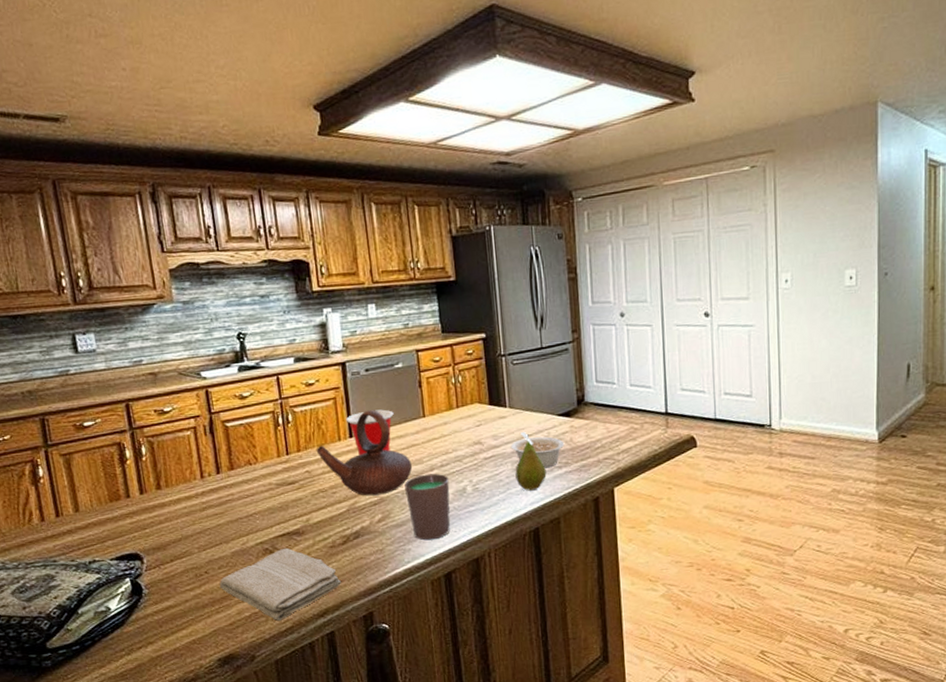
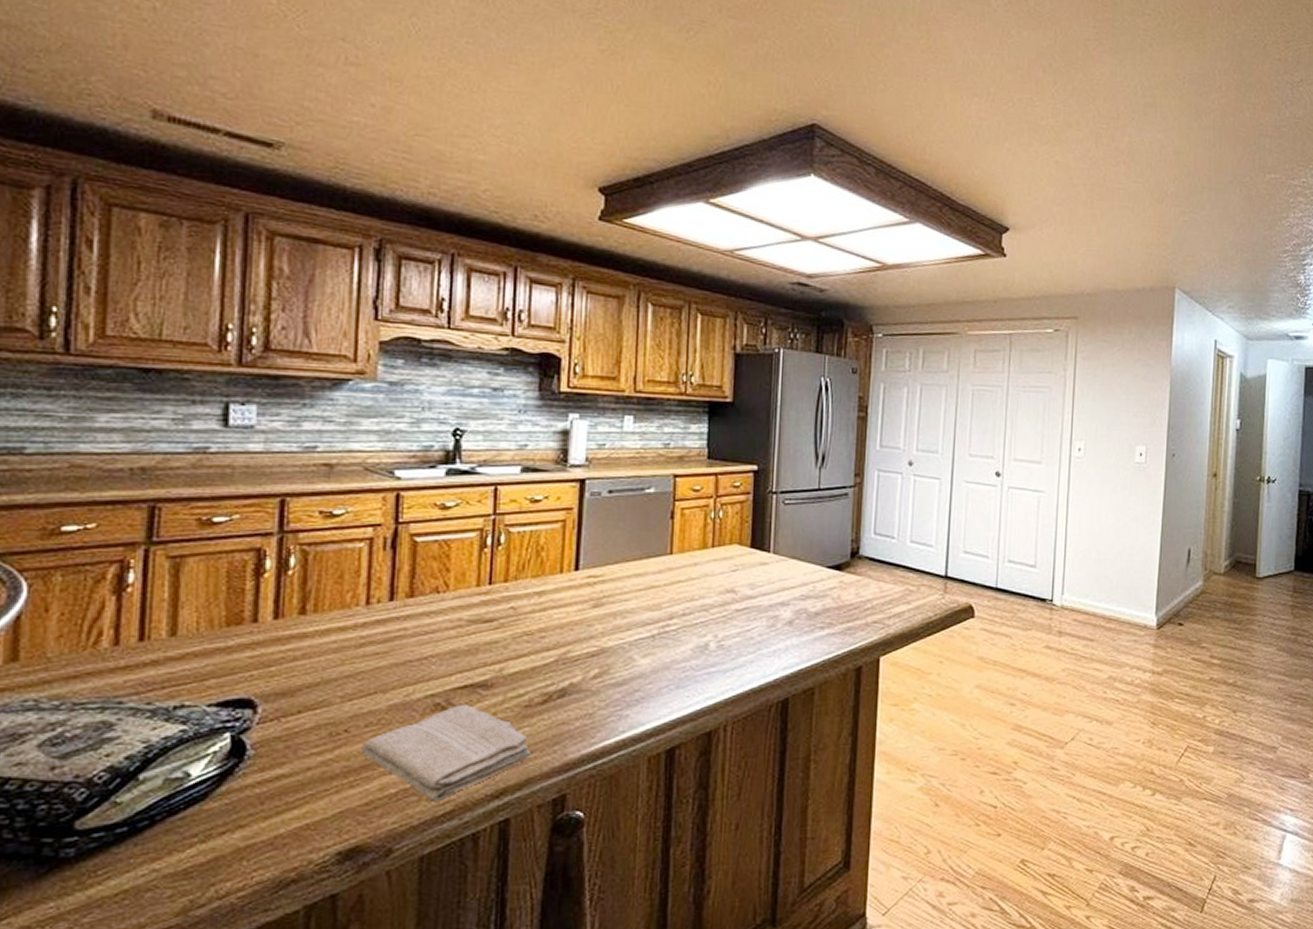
teapot: present [316,410,413,496] -> none [528,540,648,645]
cup: present [345,409,394,456] -> none [573,540,635,594]
cup: present [404,473,451,541] -> none [633,623,690,706]
legume: present [510,432,565,468] -> none [768,583,831,628]
fruit: present [515,434,547,491] -> none [769,586,806,653]

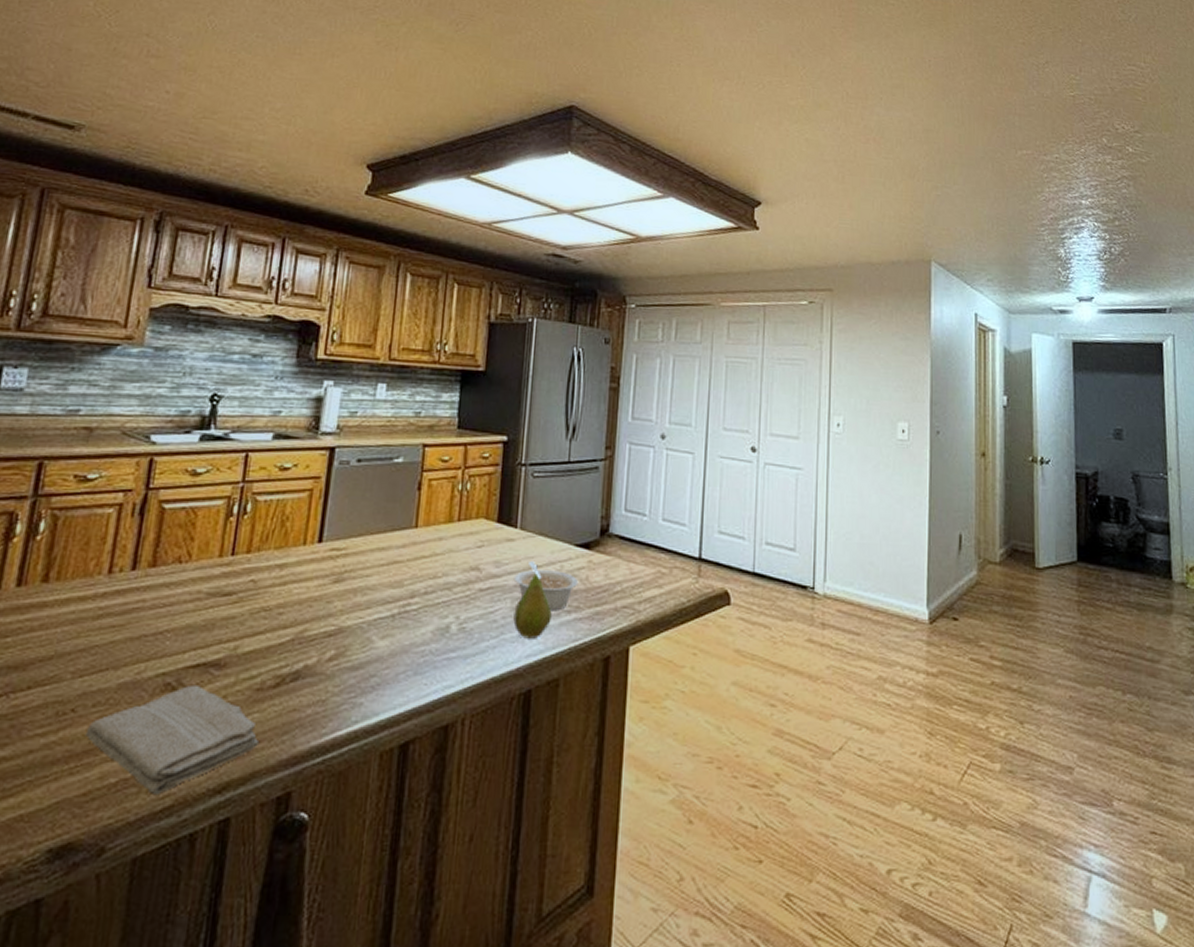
legume: none [768,583,831,628] -> present [513,561,579,611]
fruit: none [769,586,806,653] -> present [513,565,552,639]

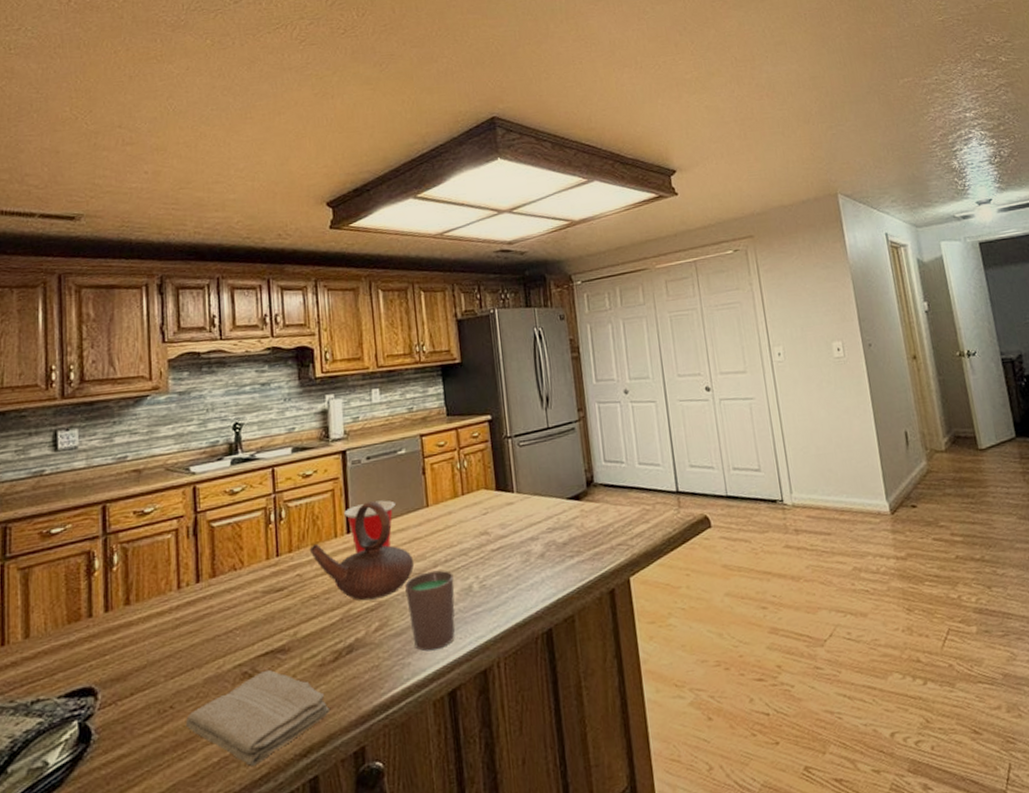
teapot: none [271,510,389,624] -> present [309,501,415,601]
cup: none [318,511,380,568] -> present [343,500,395,554]
cup: none [371,602,431,693] -> present [405,570,455,651]
legume: present [513,561,579,611] -> none [519,519,576,559]
fruit: present [513,565,552,639] -> none [525,521,558,586]

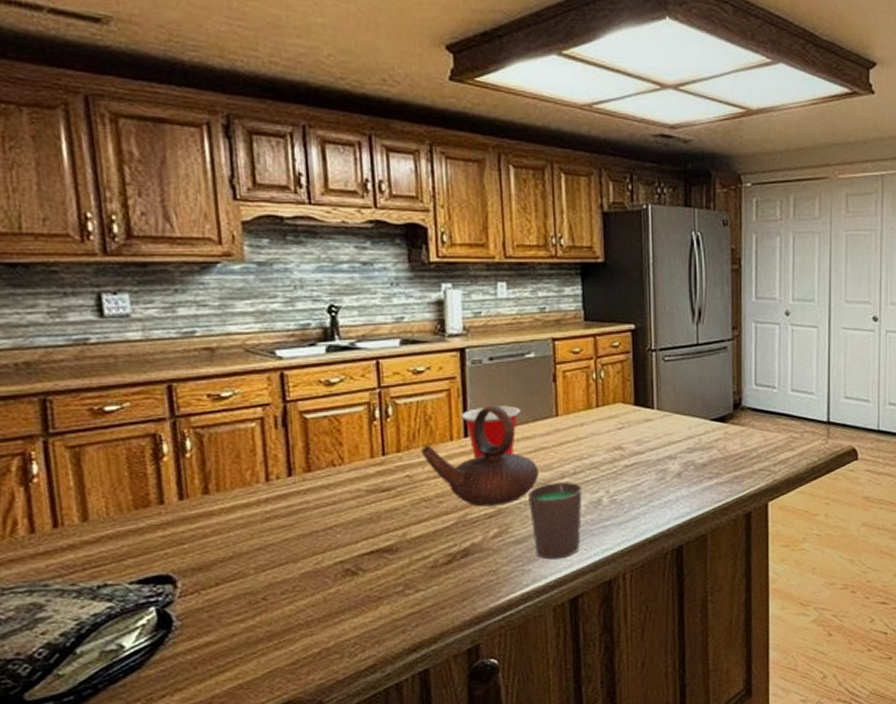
washcloth: present [185,669,329,766] -> none [280,568,442,657]

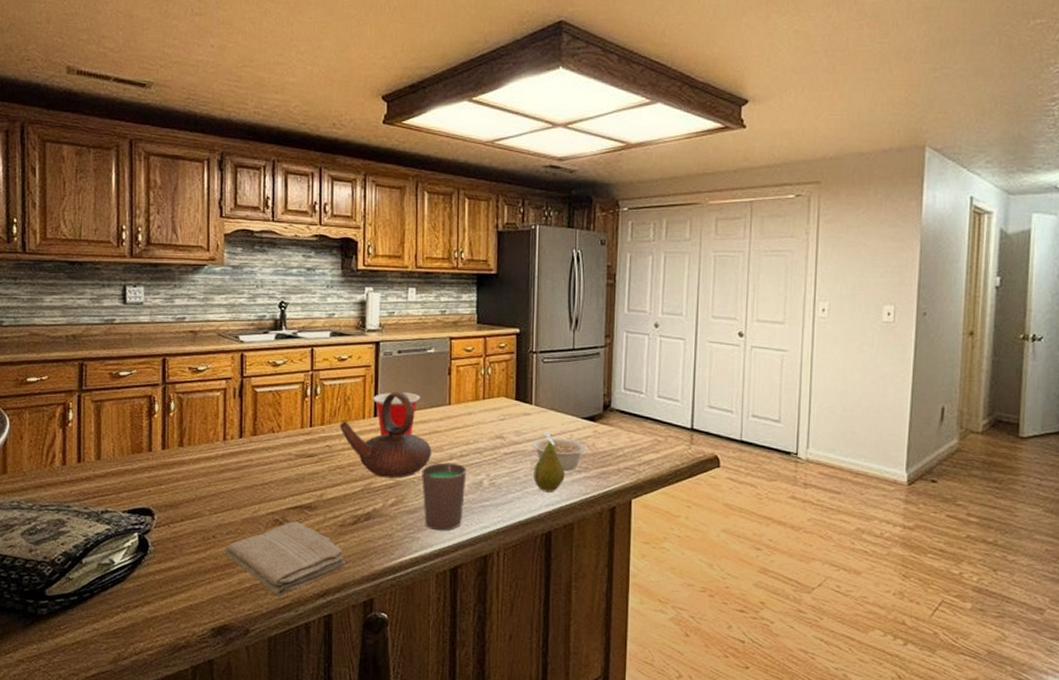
washcloth: none [280,568,442,657] -> present [224,521,346,596]
legume: none [656,437,717,479] -> present [532,431,587,471]
fruit: none [659,440,695,504] -> present [533,434,565,492]

